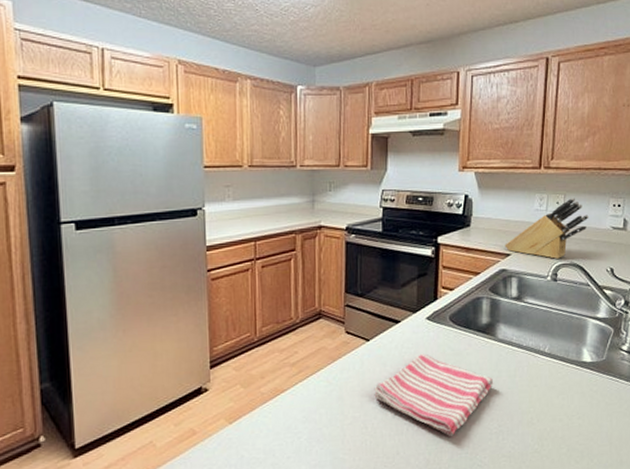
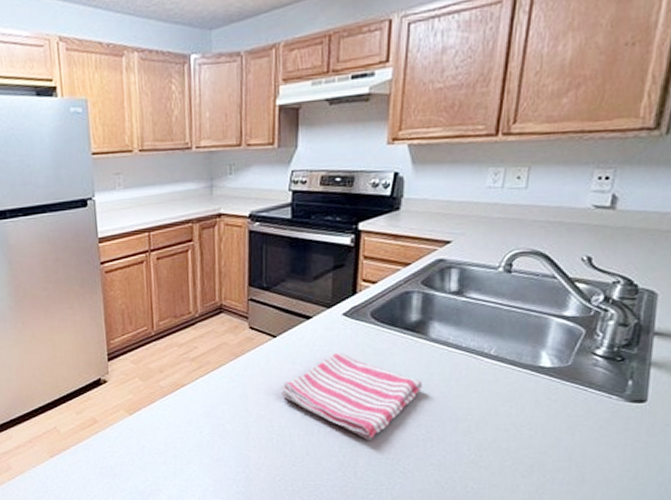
knife block: present [504,198,589,259] -> none [444,170,562,246]

